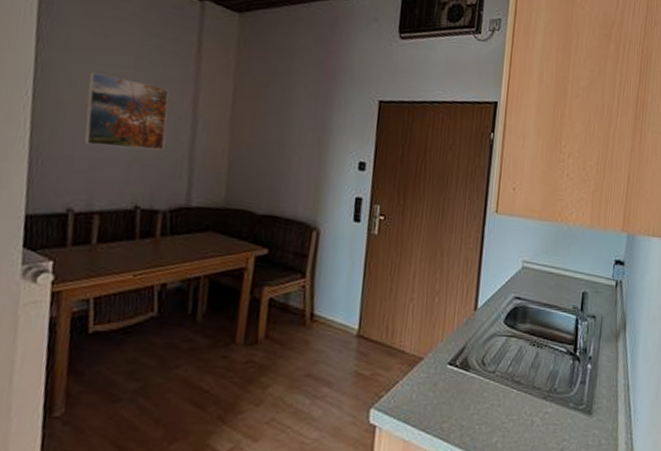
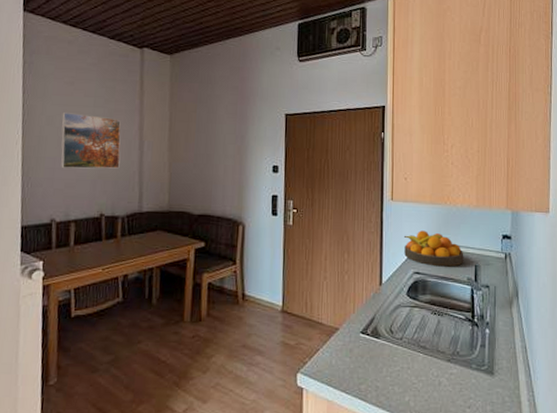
fruit bowl: none [505,250,572,293] -> present [403,230,464,267]

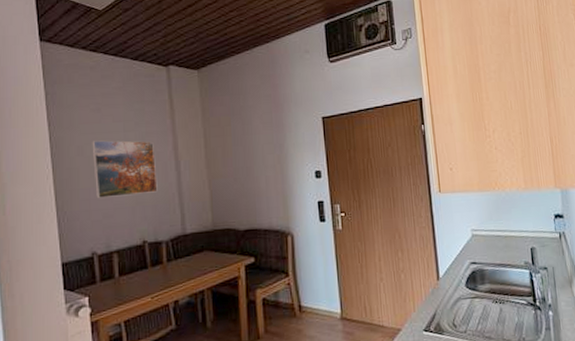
fruit bowl: present [403,230,464,267] -> none [455,219,519,254]

